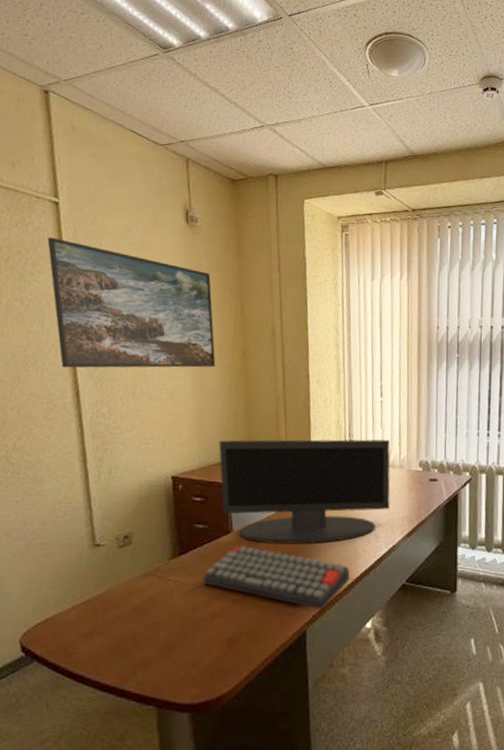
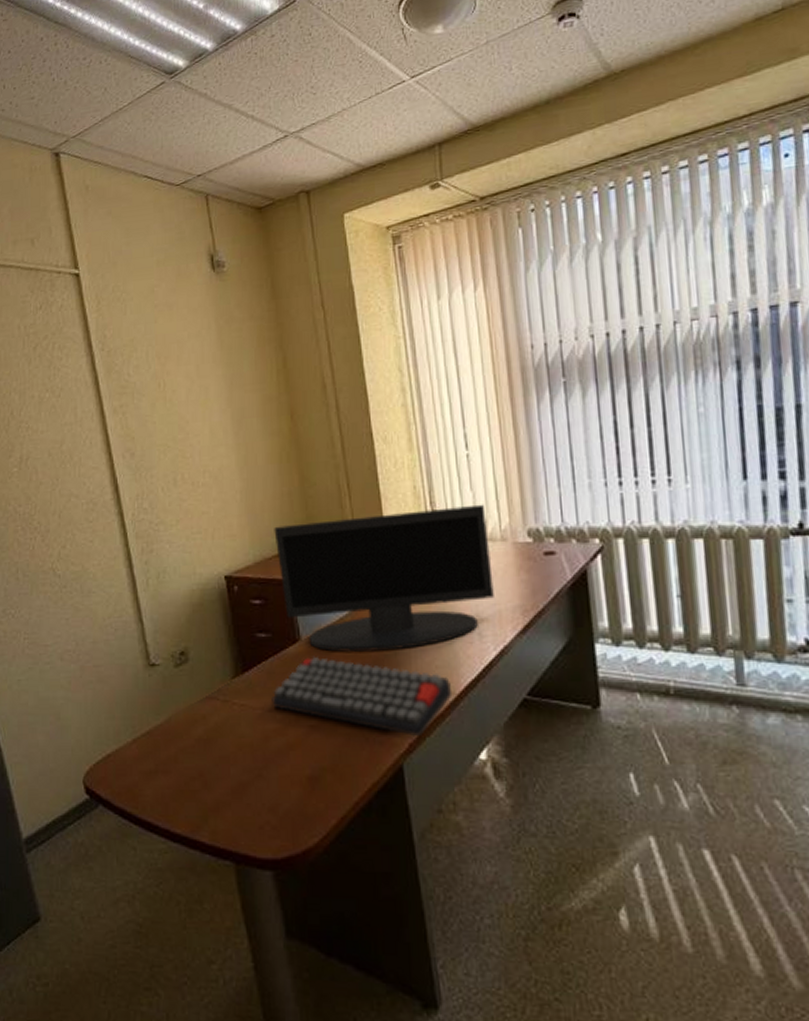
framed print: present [47,237,216,368] -> none [72,314,261,460]

